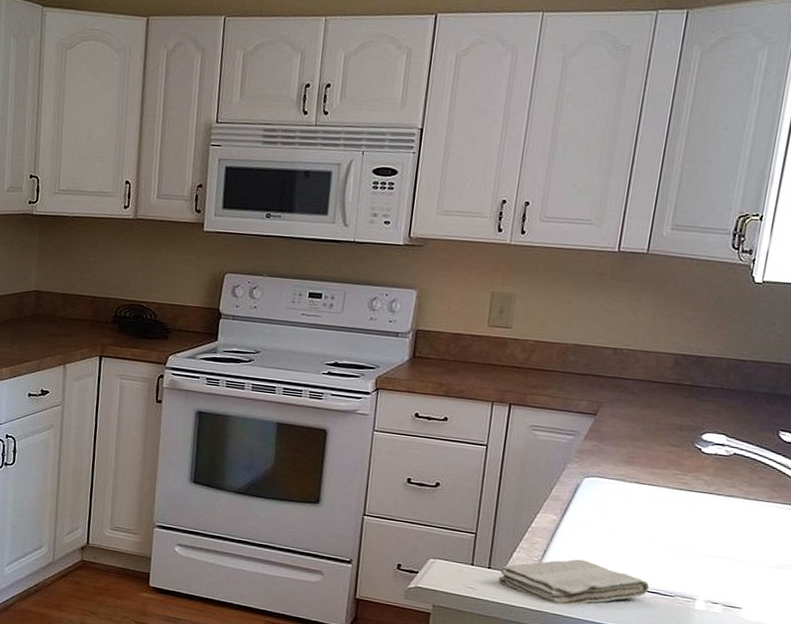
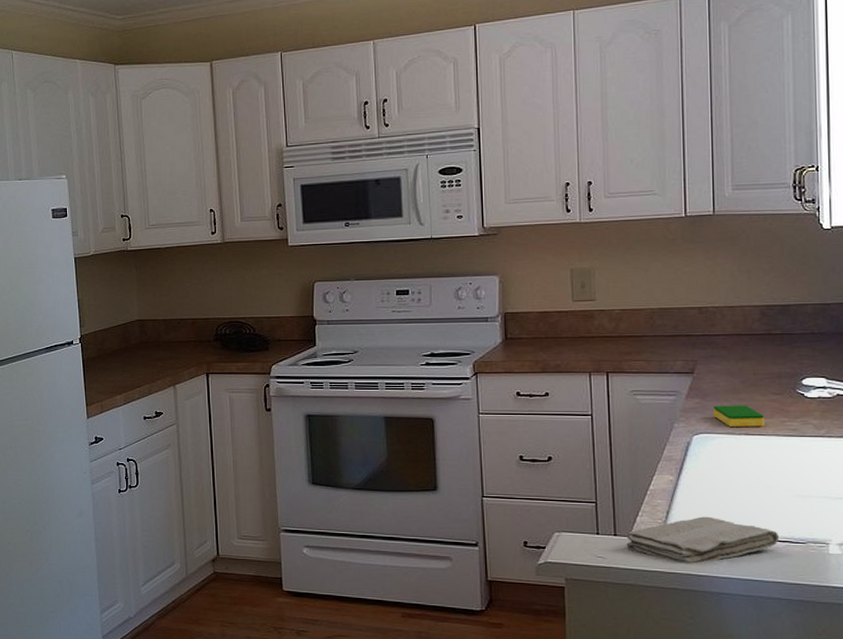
dish sponge: none [607,450,658,477] -> present [712,405,764,427]

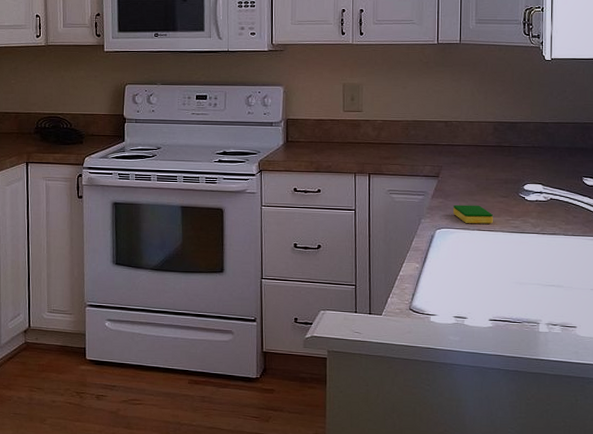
washcloth: present [626,516,780,564] -> none [378,299,501,339]

